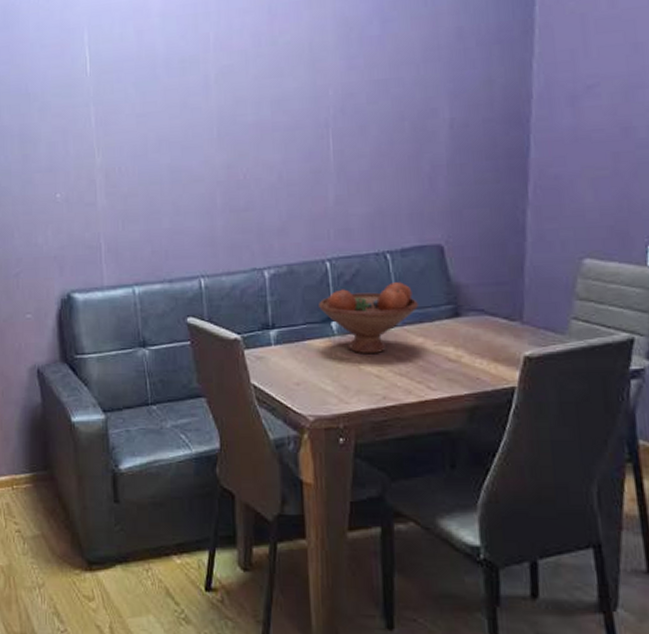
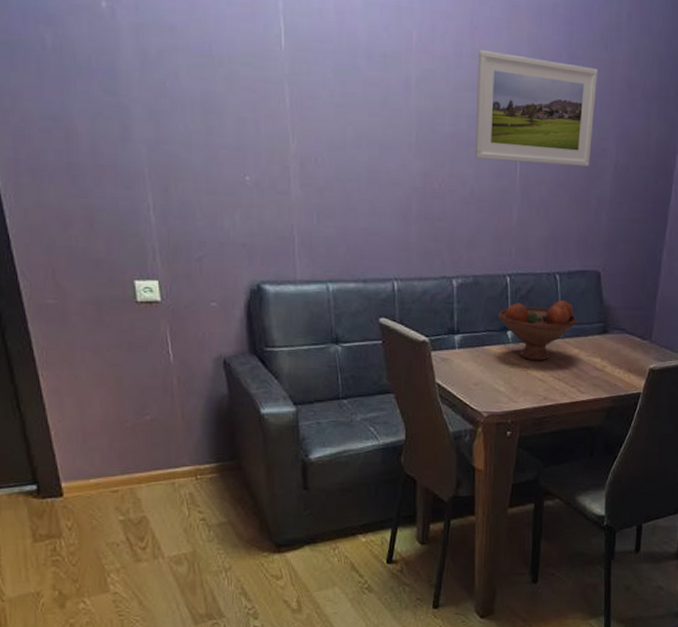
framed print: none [278,26,419,143] -> present [475,49,599,167]

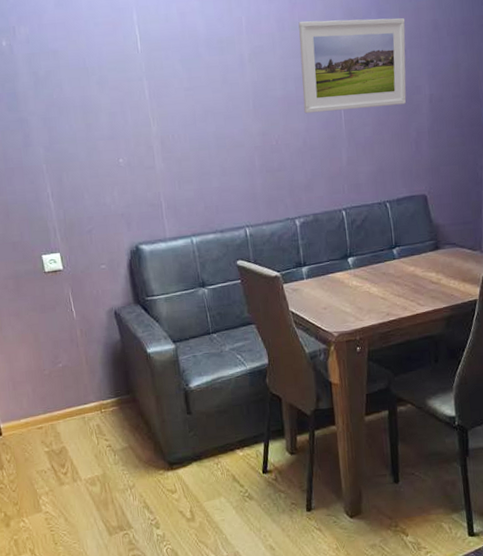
fruit bowl: present [498,300,577,361] -> none [338,225,410,282]

